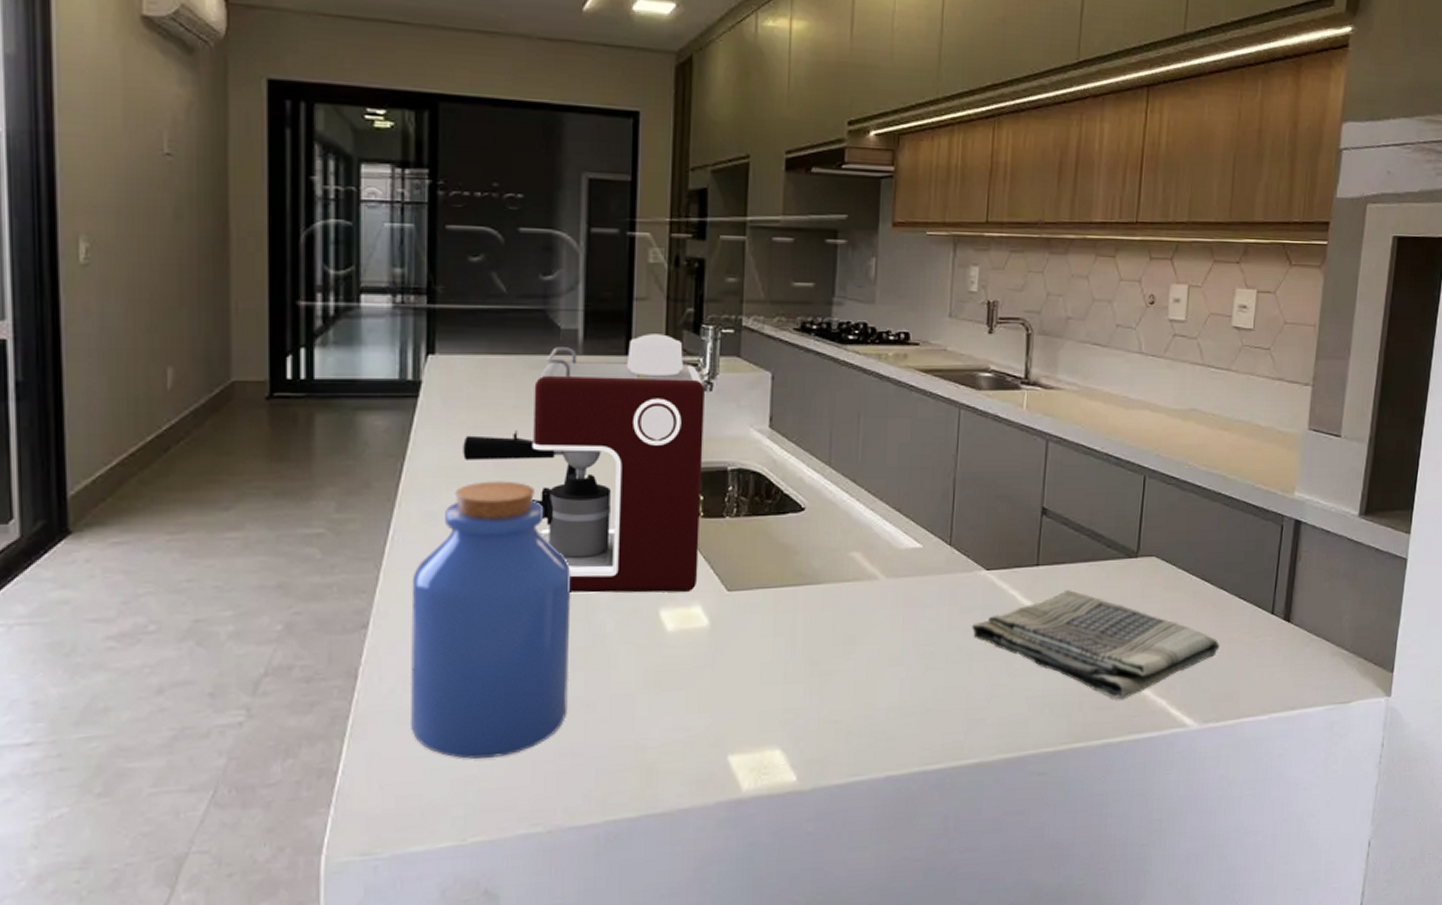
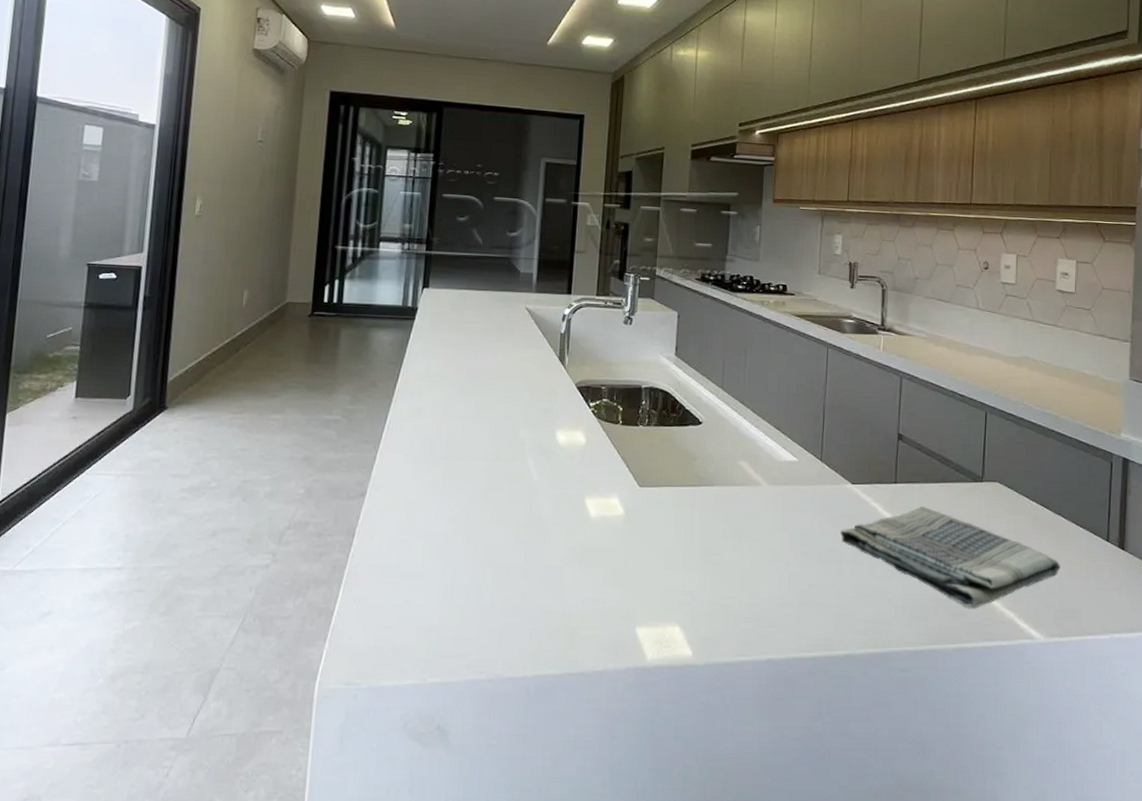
jar: present [411,481,571,759] -> none [391,386,519,611]
coffee maker: present [463,334,705,593] -> none [443,278,626,485]

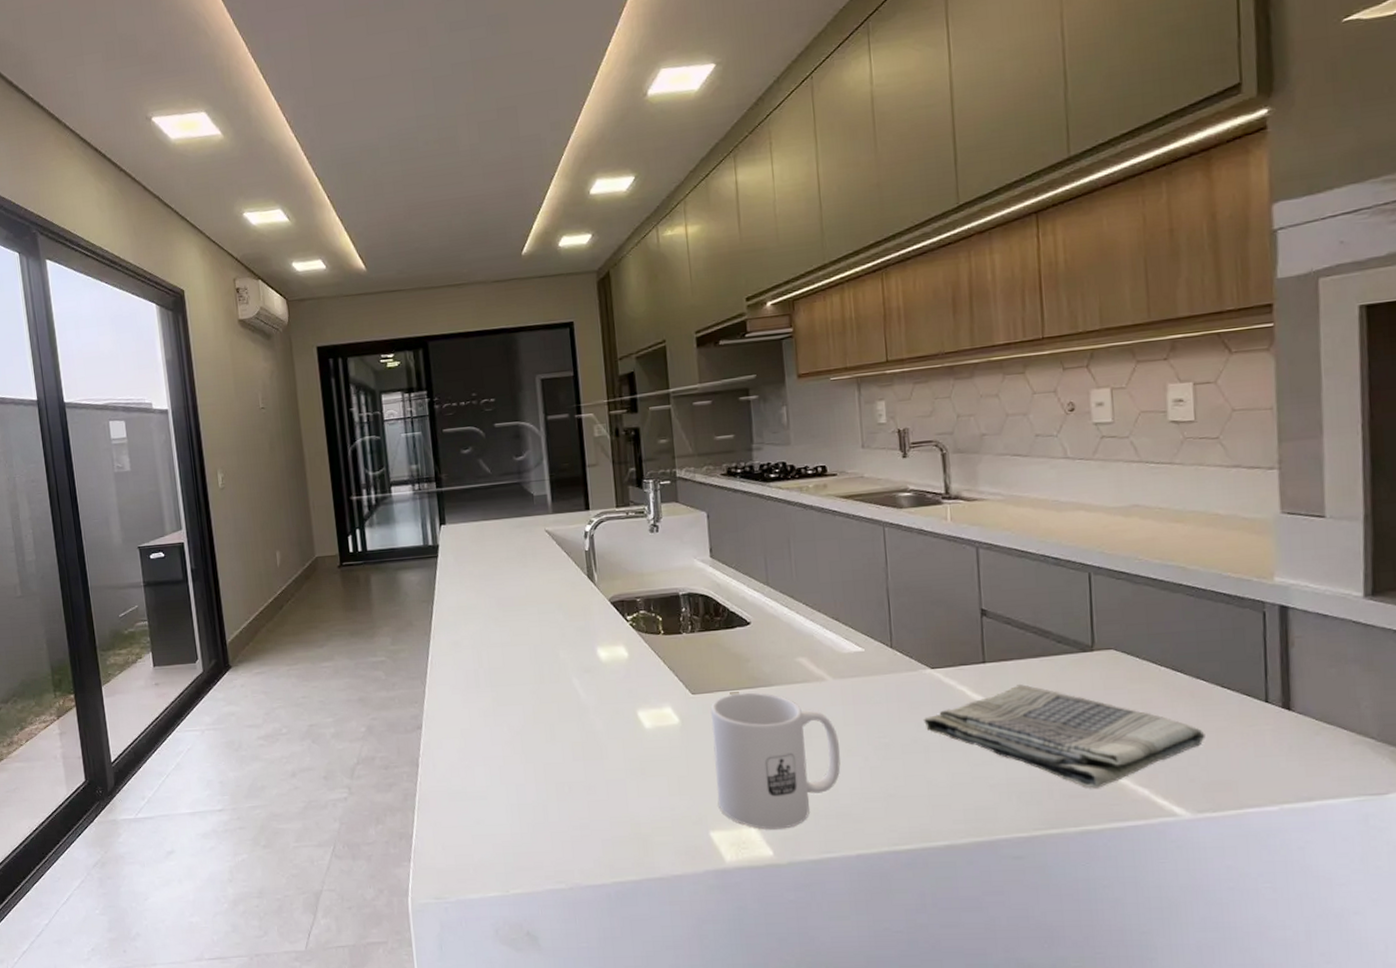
mug: none [648,490,765,629] -> present [711,692,841,830]

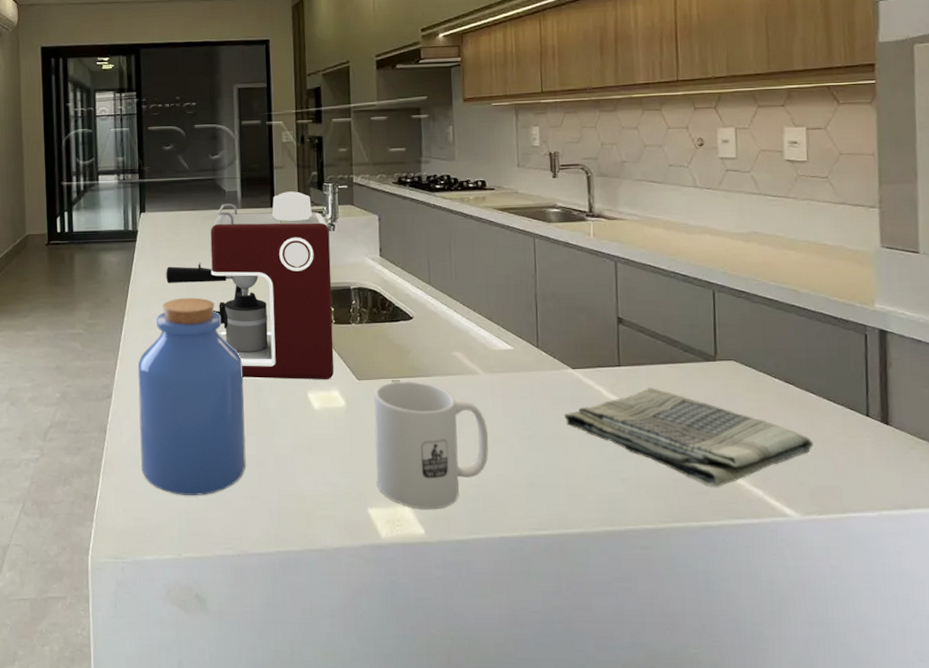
jar: none [448,615,574,829] -> present [137,297,246,495]
coffee maker: none [472,491,666,699] -> present [166,191,334,379]

